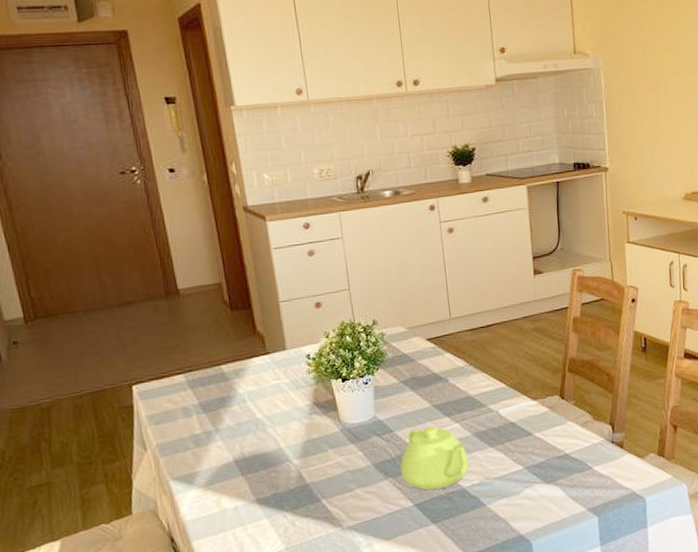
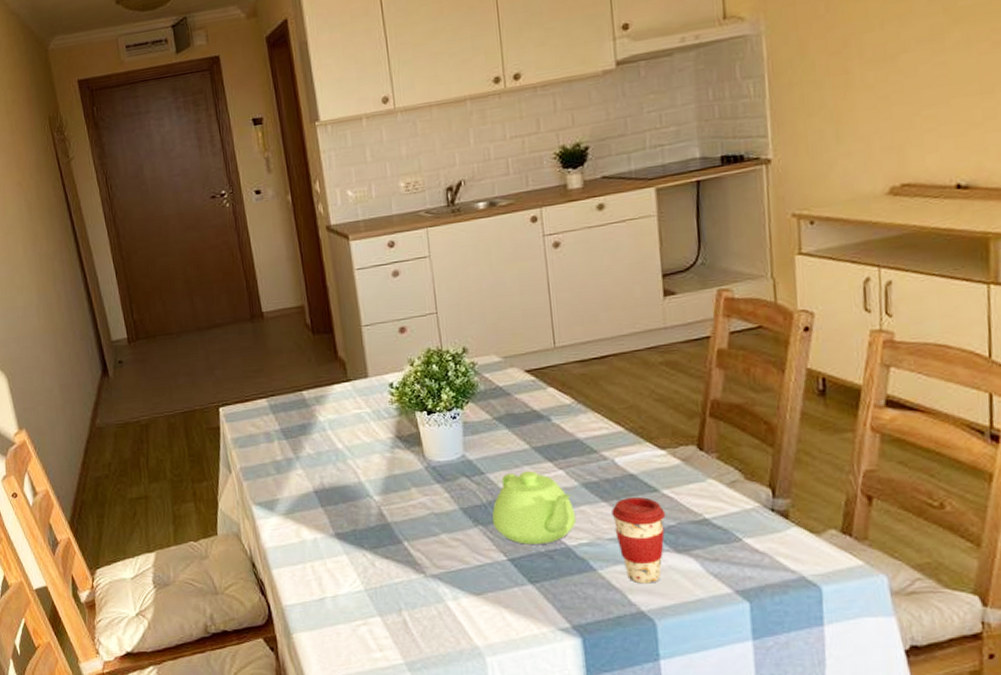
coffee cup: none [497,440,538,512] -> present [611,496,666,584]

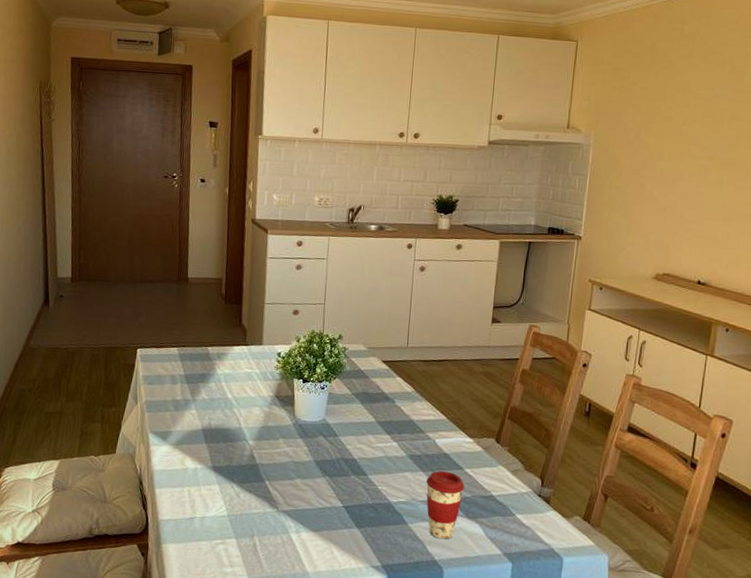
teapot: present [491,471,577,545] -> none [336,438,400,498]

